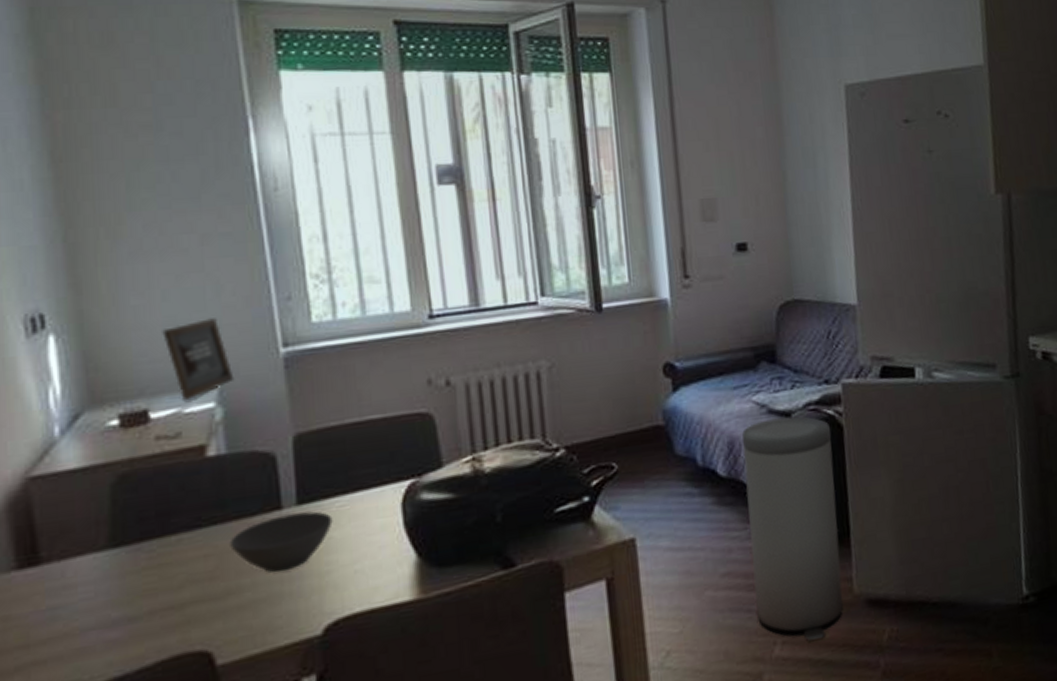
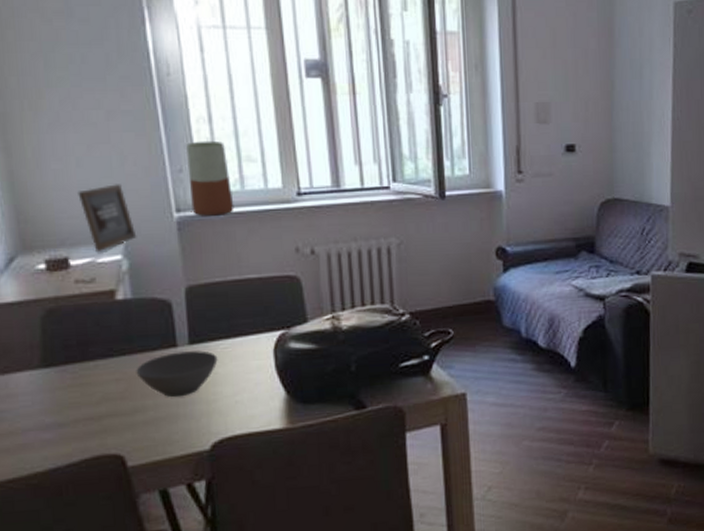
vase: none [296,261,354,350] -> present [186,140,234,216]
pedal bin: present [741,416,843,642] -> none [561,301,640,489]

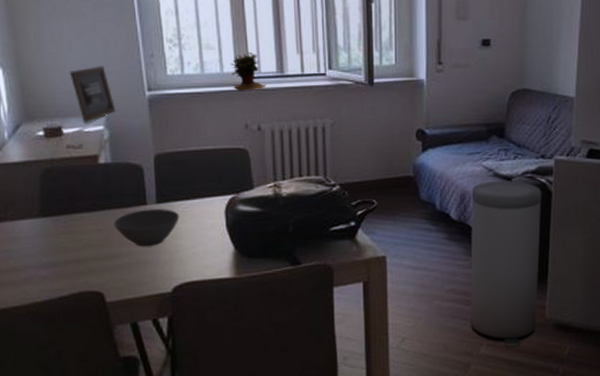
vase: present [186,140,234,216] -> none [157,30,195,95]
flower arrangement: none [276,163,319,209] -> present [230,51,265,91]
pedal bin: none [561,301,640,489] -> present [470,181,542,347]

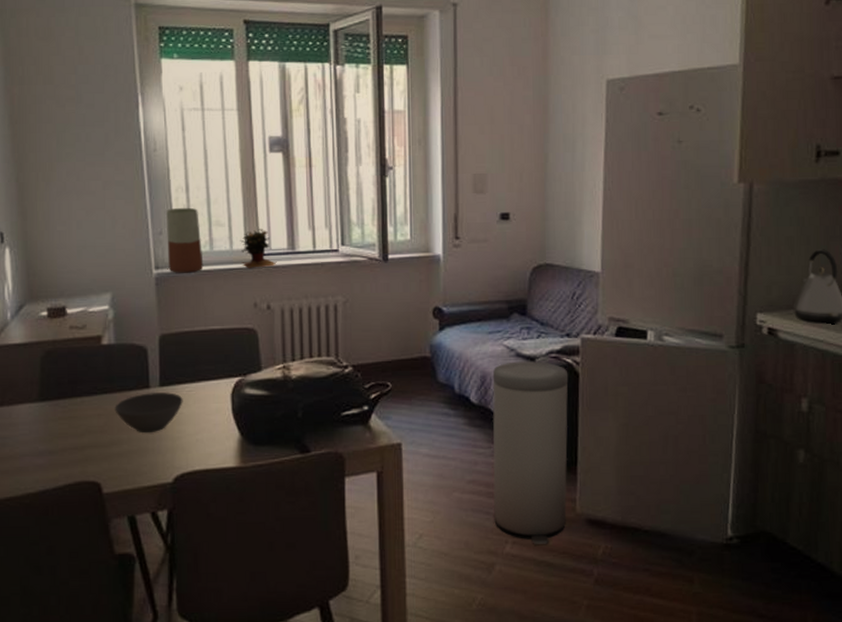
picture frame: present [69,66,116,122] -> none [76,244,122,302]
vase: none [157,30,195,95] -> present [166,207,204,273]

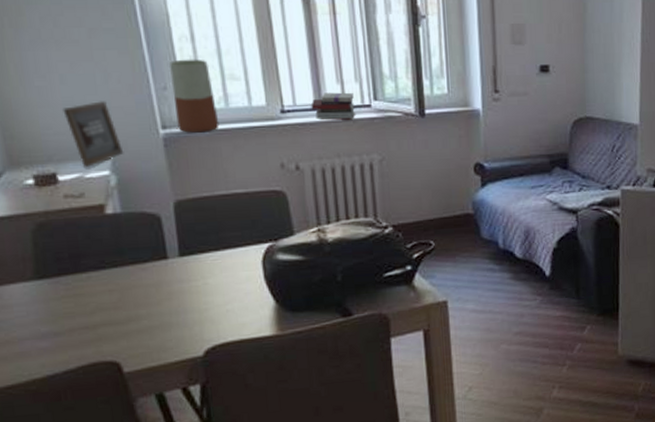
picture frame: none [76,244,122,302] -> present [62,101,124,167]
bowl: present [115,392,183,432] -> none [128,262,208,307]
flower arrangement: present [240,228,276,268] -> none [260,82,302,126]
books: none [284,238,325,264] -> present [311,92,356,120]
pedal bin: present [492,361,569,546] -> none [536,214,610,388]

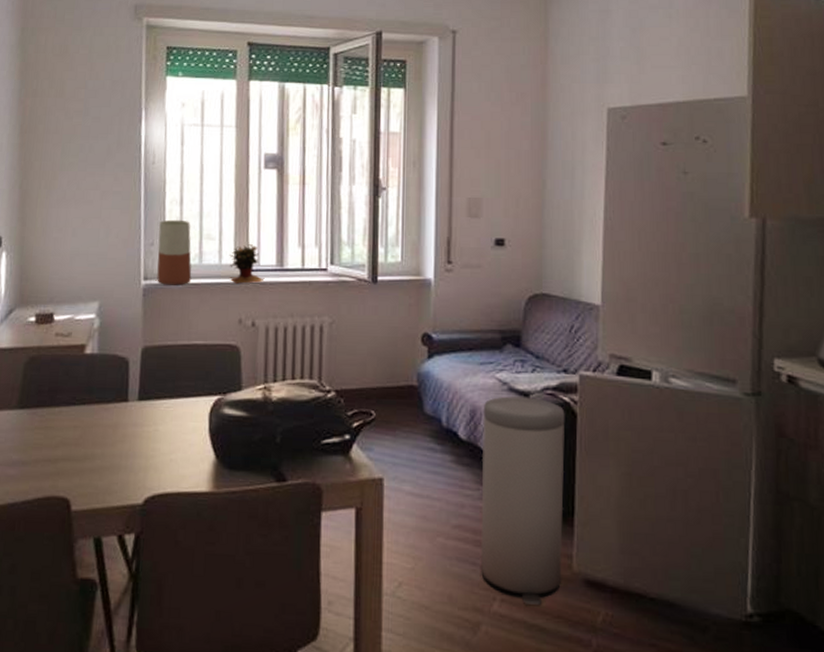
picture frame: present [62,101,124,167] -> none [69,253,110,310]
flower arrangement: none [260,82,302,126] -> present [229,243,263,283]
books: present [311,92,356,120] -> none [272,255,313,282]
pedal bin: none [536,214,610,388] -> present [481,396,565,607]

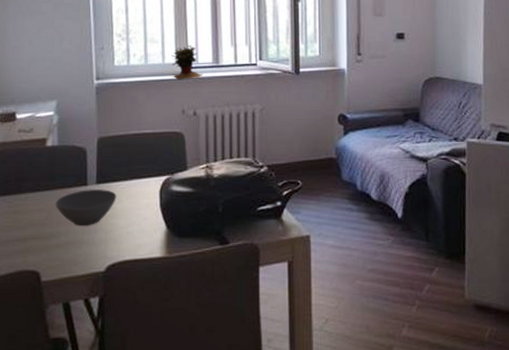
bowl: none [91,406,161,449] -> present [55,189,117,226]
vase: present [157,219,192,285] -> none [107,26,139,83]
pedal bin: present [481,396,565,607] -> none [390,162,457,329]

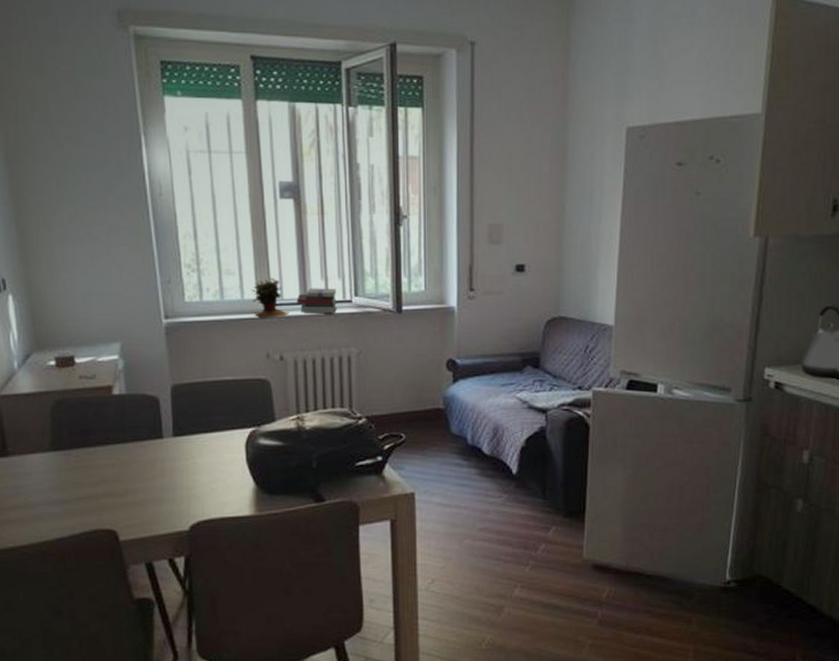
bowl: present [55,189,117,226] -> none [128,443,197,482]
books: none [209,53,245,76] -> present [296,288,338,314]

